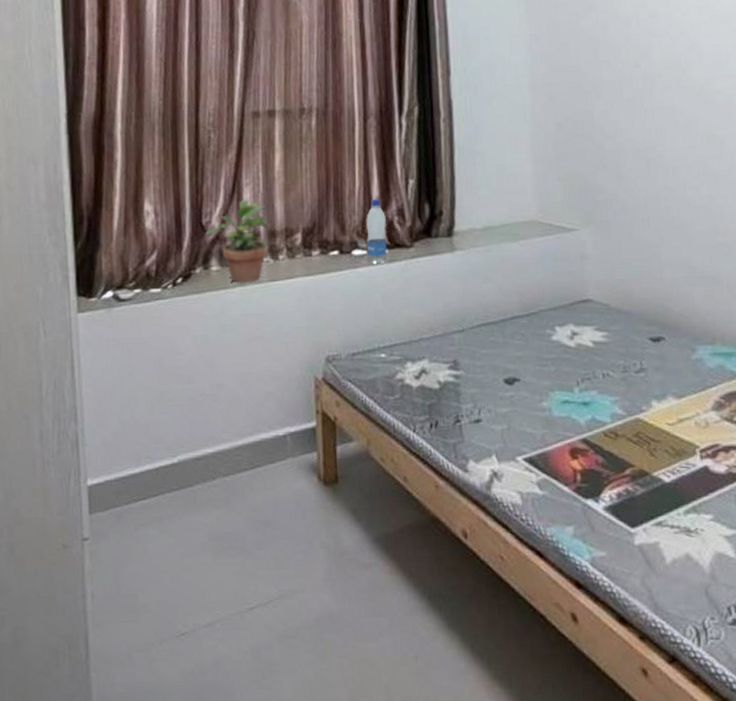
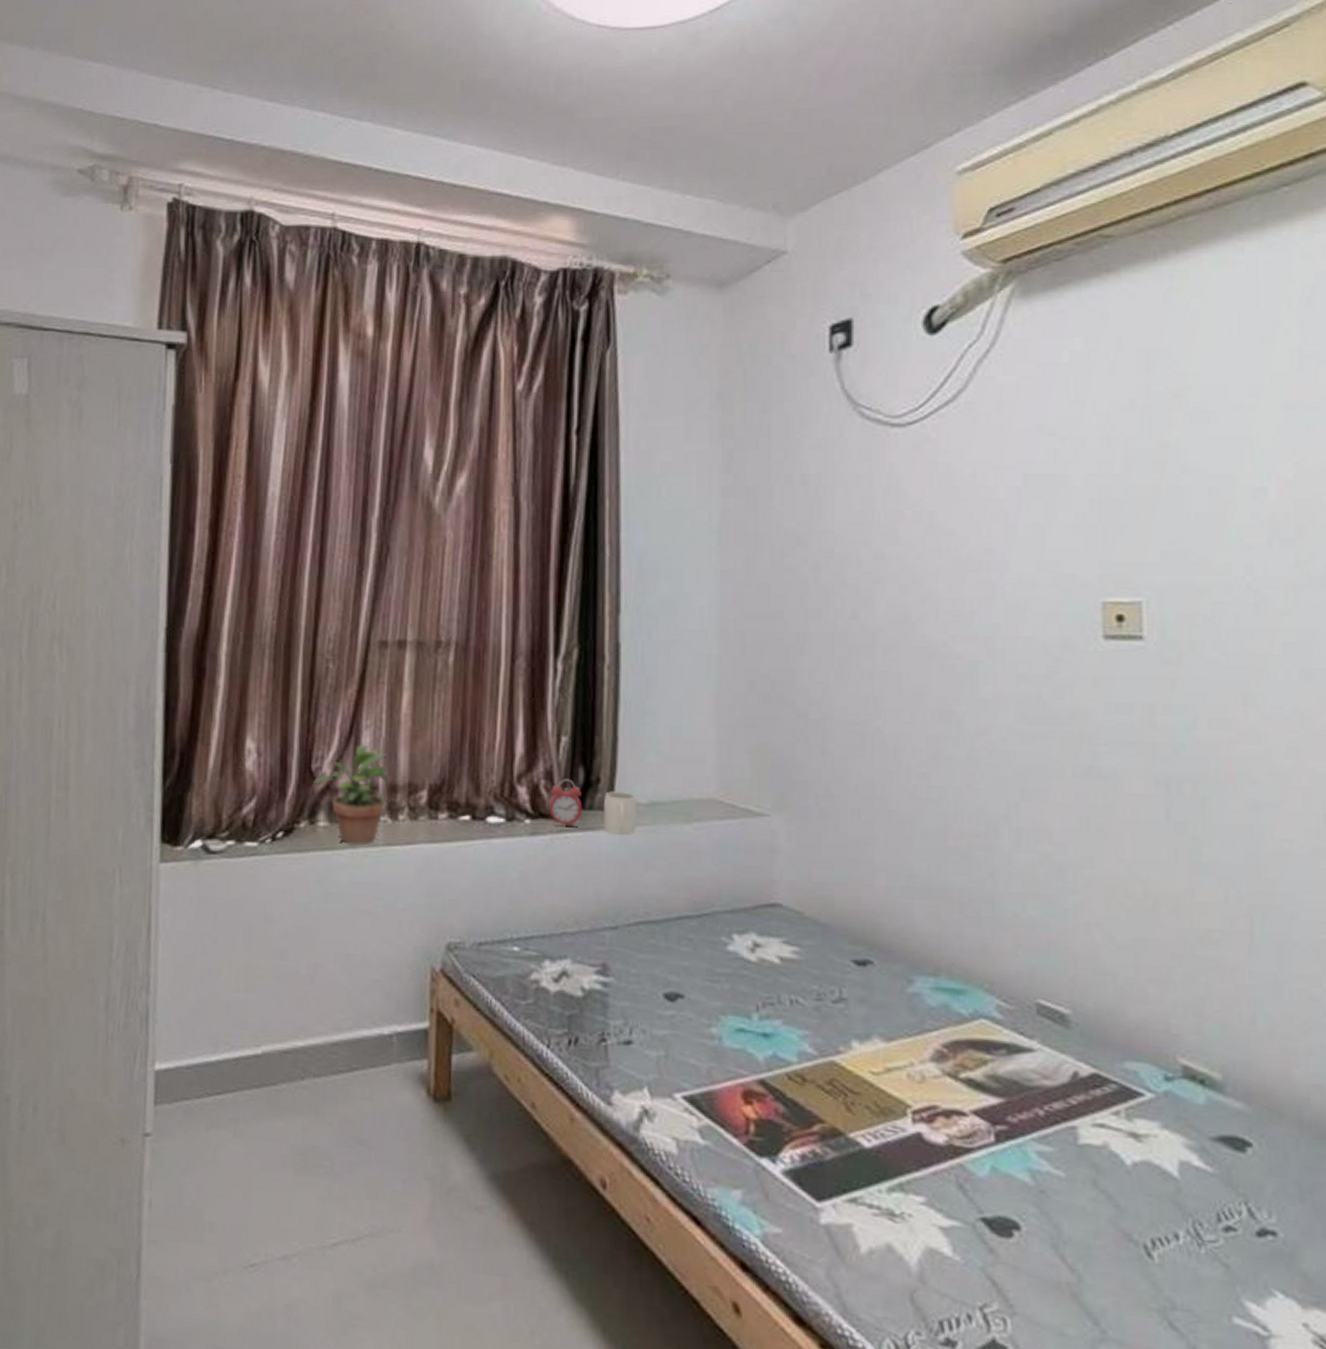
bottle: present [366,198,387,265] -> none [504,756,530,838]
alarm clock: none [402,214,430,254] -> present [549,779,583,828]
mug: none [446,220,474,257] -> present [602,791,637,836]

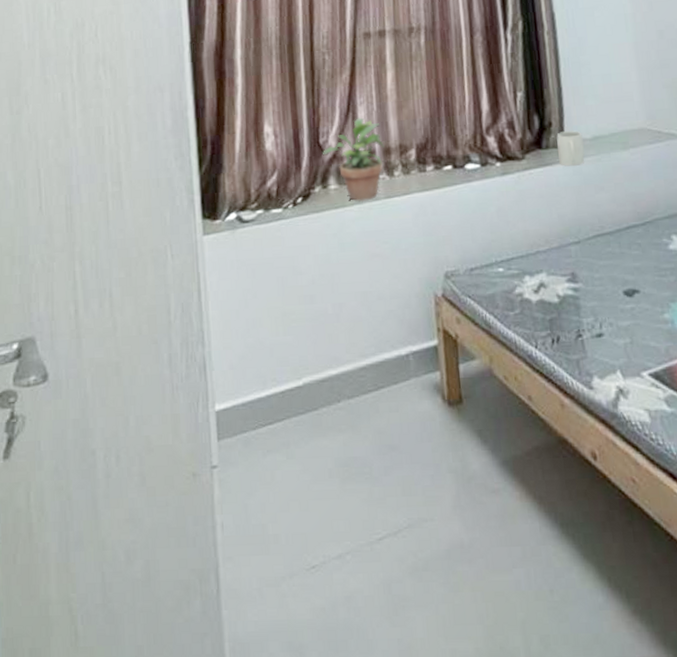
alarm clock: present [549,779,583,828] -> none [514,126,541,166]

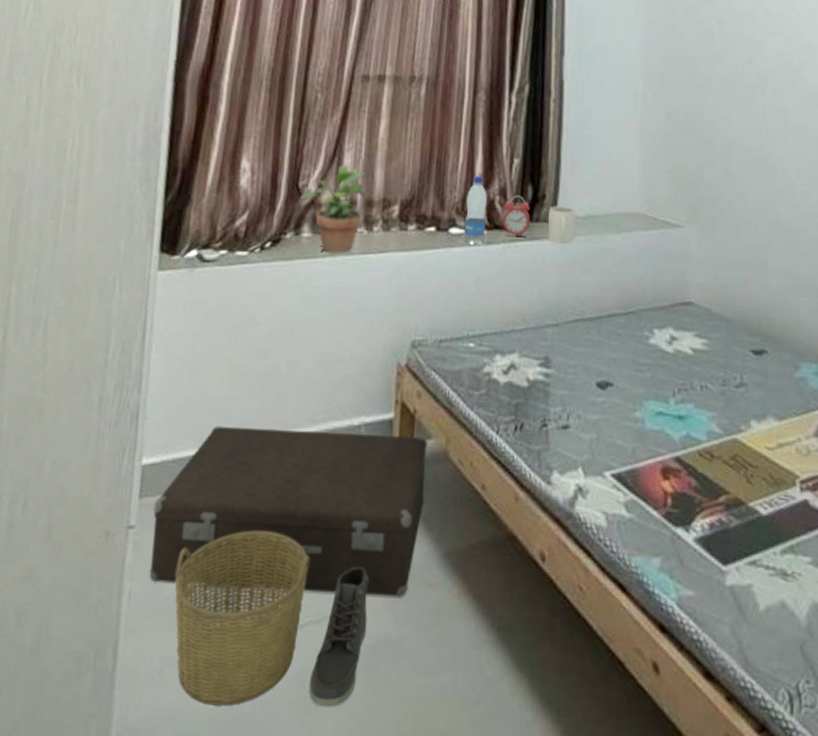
suitcase: none [232,358,477,513] -> present [149,425,429,597]
basket: none [260,458,380,616] -> present [174,531,310,706]
sneaker: none [394,481,440,609] -> present [308,566,368,708]
bottle: none [477,112,500,179] -> present [464,175,487,246]
alarm clock: none [514,126,541,166] -> present [502,195,531,238]

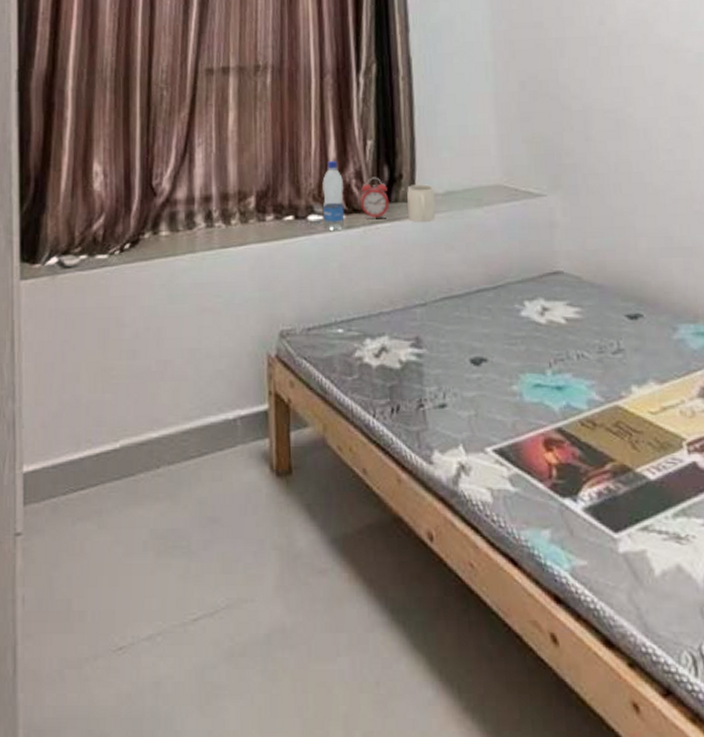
suitcase: present [149,425,429,597] -> none [39,425,307,586]
basket: present [174,531,310,706] -> none [66,530,198,702]
potted plant: present [300,164,367,256] -> none [155,160,222,252]
sneaker: present [308,566,368,708] -> none [208,558,260,698]

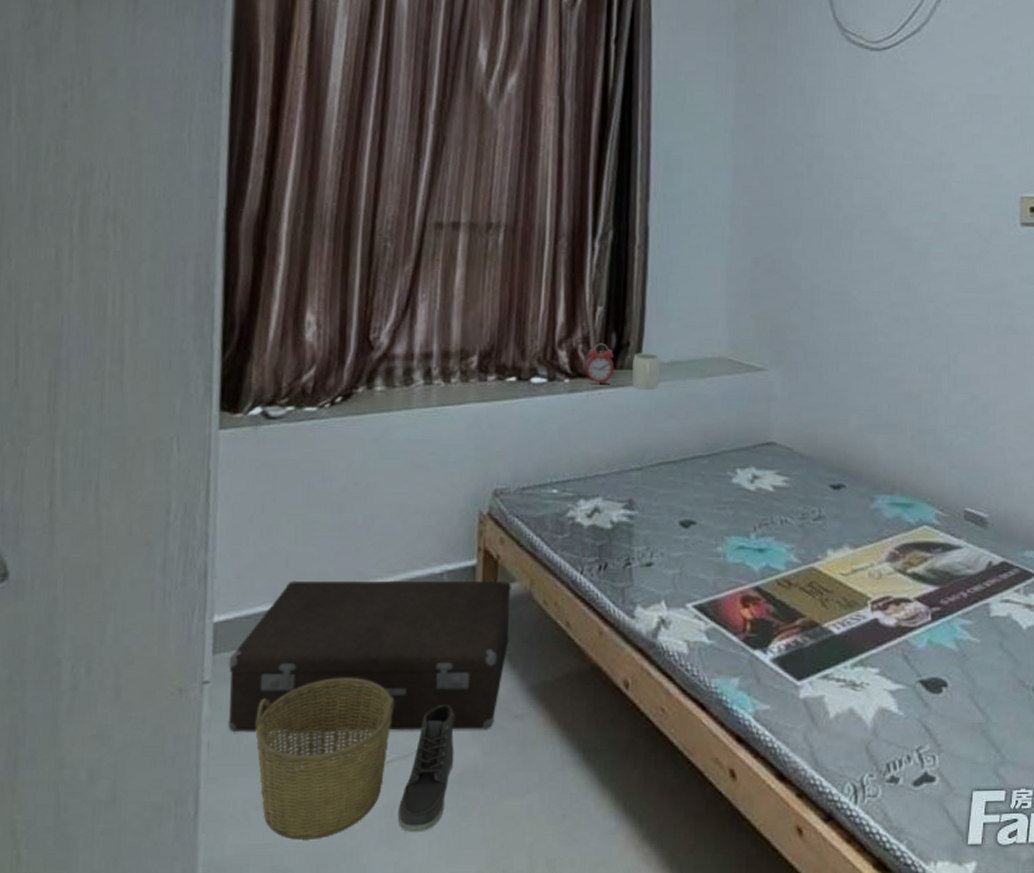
suitcase: none [39,425,307,586] -> present [228,580,512,732]
basket: none [66,530,198,702] -> present [255,678,395,840]
sneaker: none [208,558,260,698] -> present [397,704,454,833]
bottle: present [322,160,345,232] -> none [546,324,570,395]

